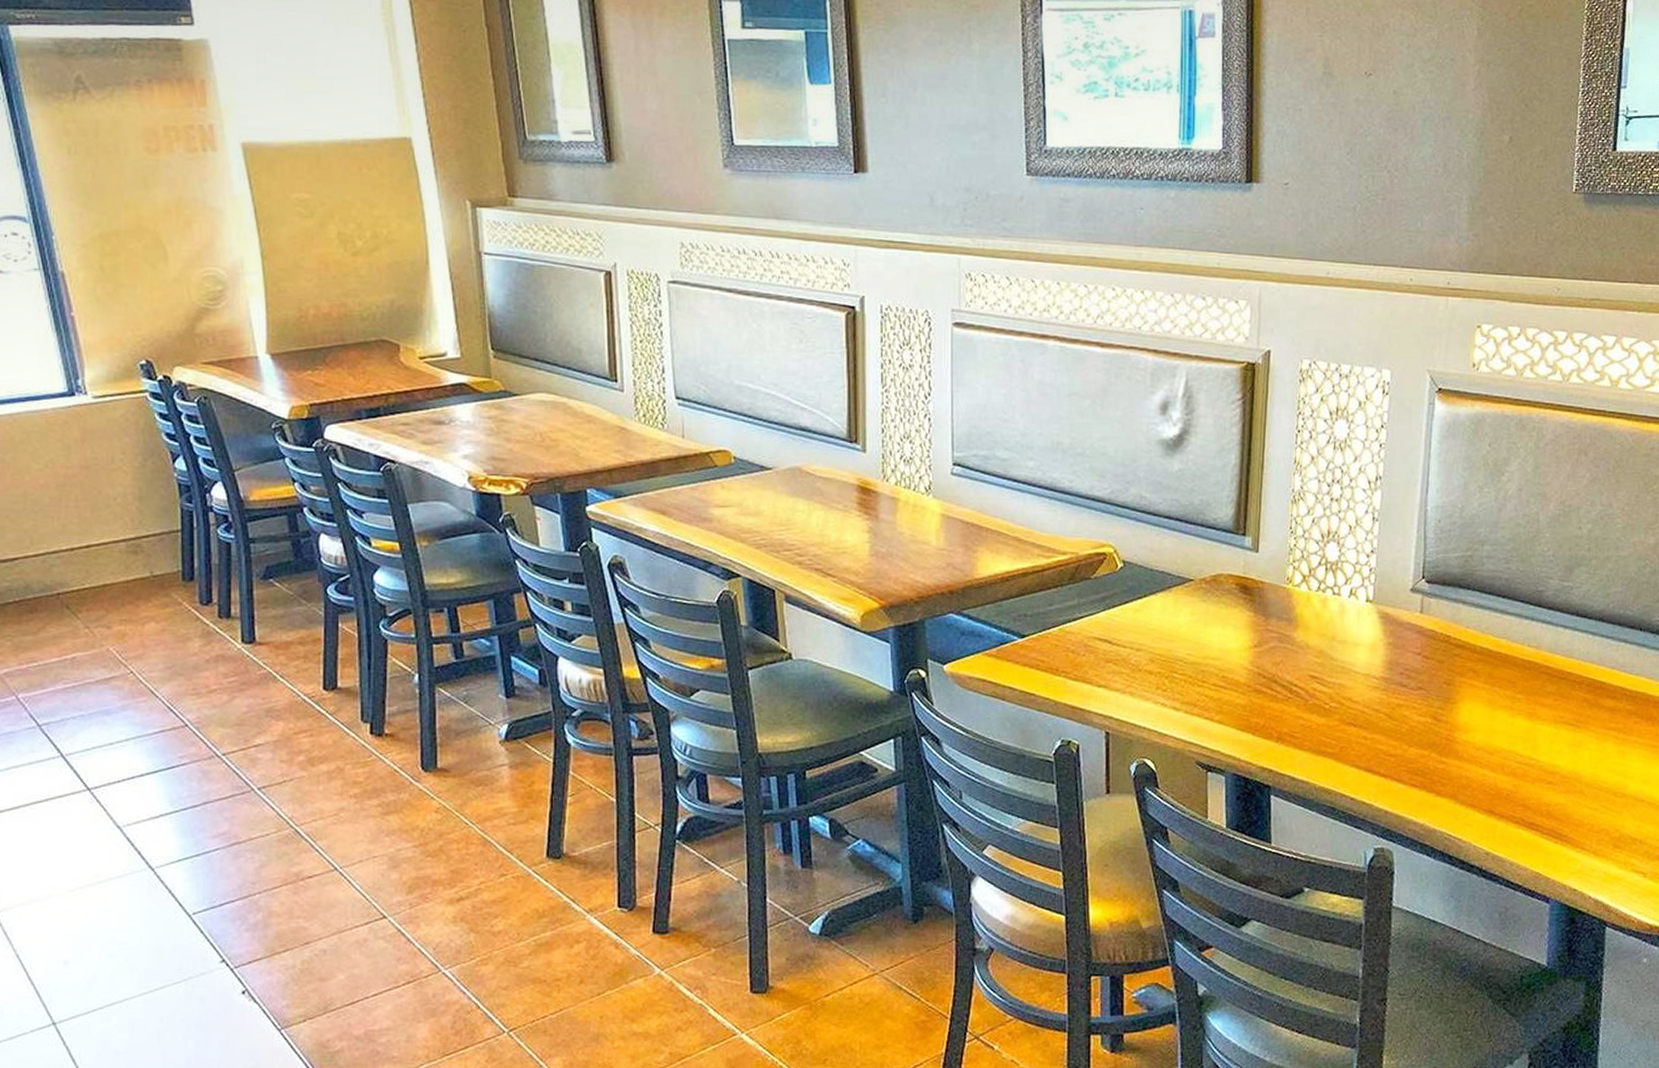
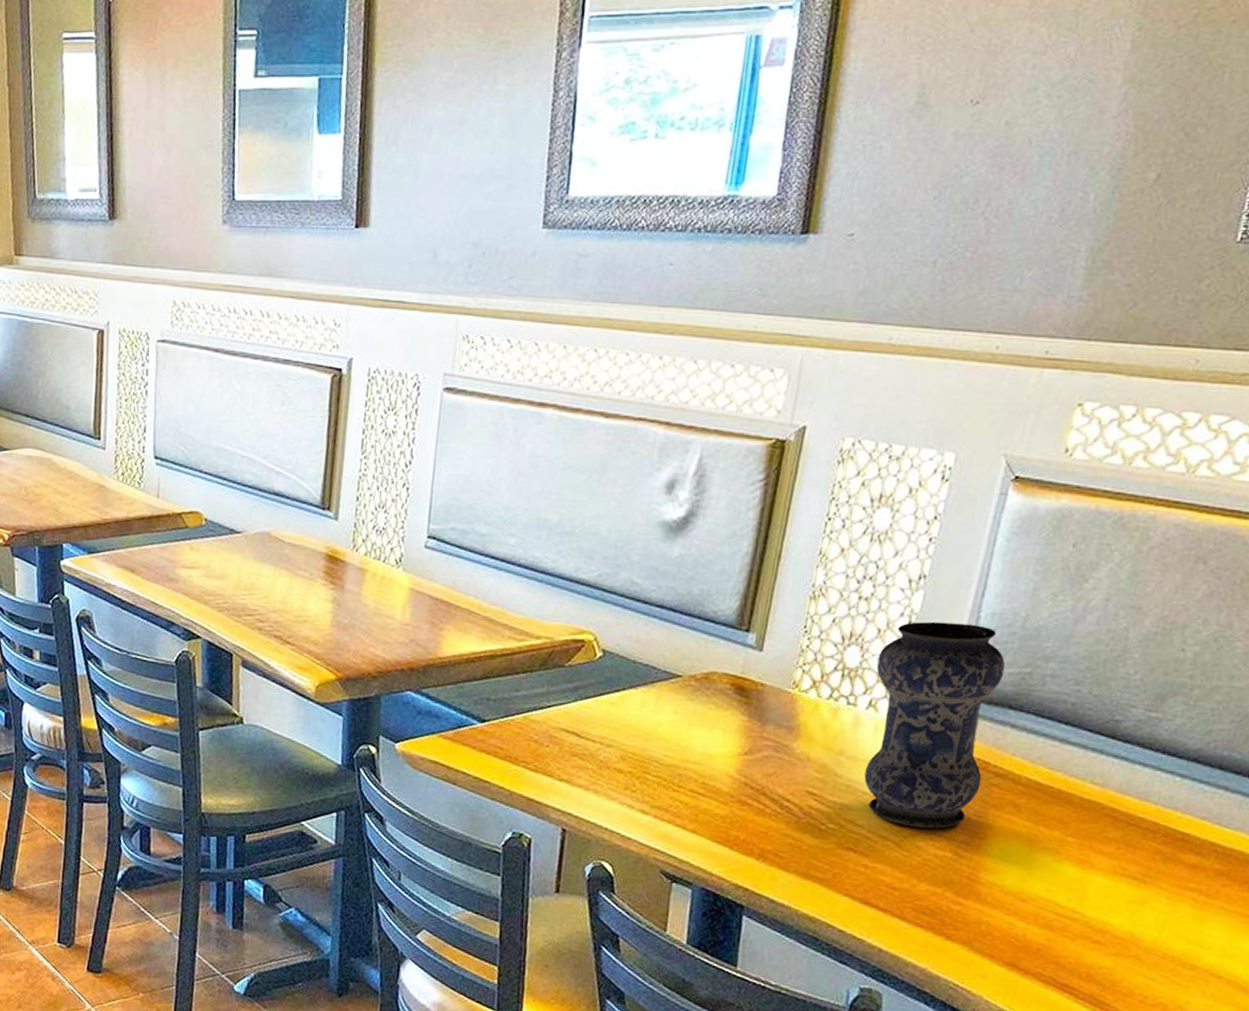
vase: none [1352,516,1452,699] -> present [864,621,1006,829]

